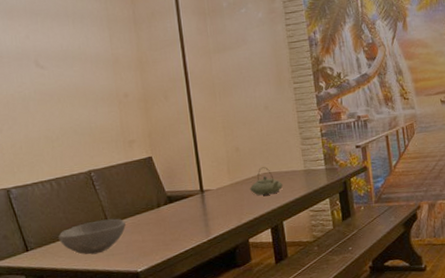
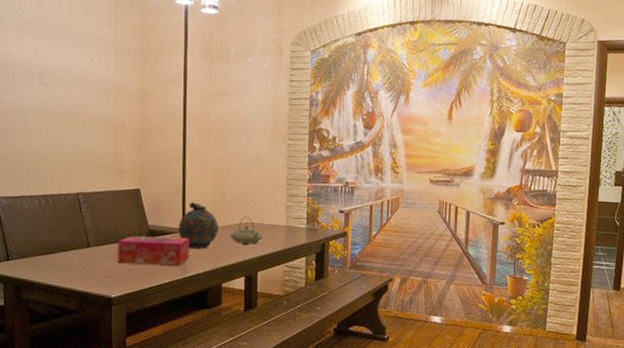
bowl: present [58,218,126,255] -> none [40,242,106,274]
tissue box: none [136,198,212,236] -> present [117,235,190,265]
snuff bottle: none [196,161,238,209] -> present [178,202,219,249]

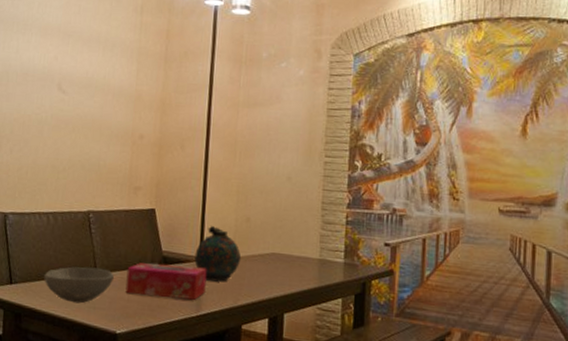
bowl: none [40,242,106,274] -> present [44,267,114,304]
teapot: present [230,216,263,244] -> none [253,245,292,279]

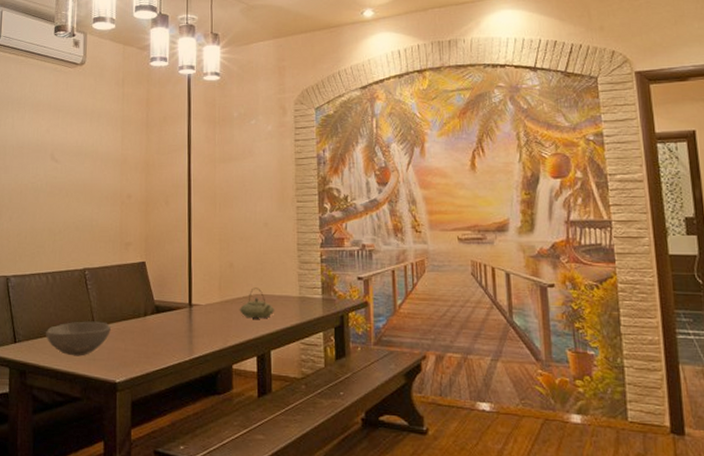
tissue box: present [125,262,207,300] -> none [122,312,197,344]
snuff bottle: present [194,226,242,282] -> none [185,274,228,326]
teapot: none [253,245,292,279] -> present [239,288,275,319]

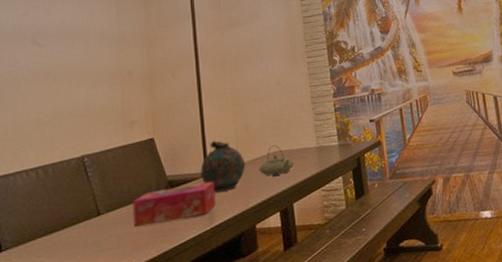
bowl: present [46,321,111,357] -> none [40,208,119,252]
tissue box: none [122,312,197,344] -> present [132,181,216,227]
snuff bottle: none [185,274,228,326] -> present [200,140,246,193]

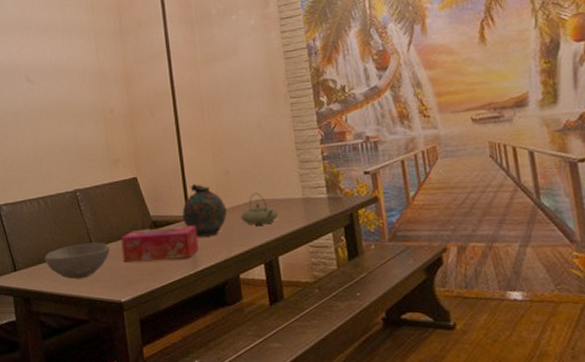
bowl: none [40,208,119,252] -> present [45,242,110,280]

